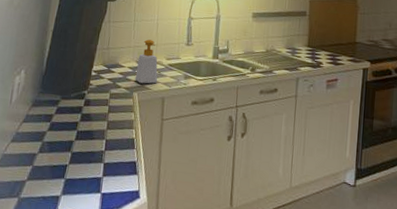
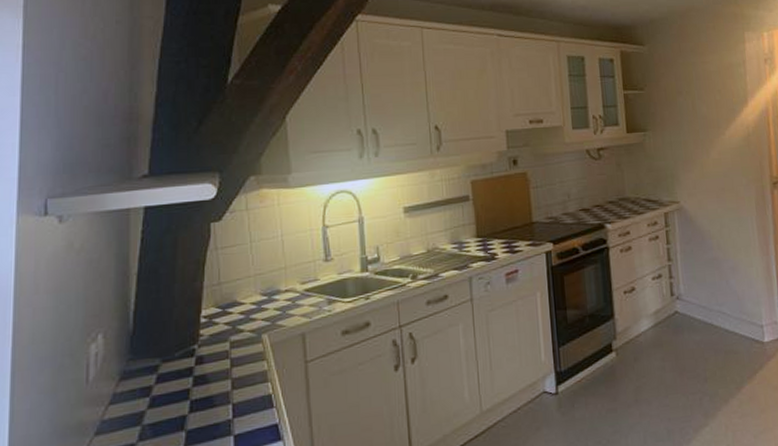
soap bottle: present [135,39,158,84] -> none [261,262,293,321]

